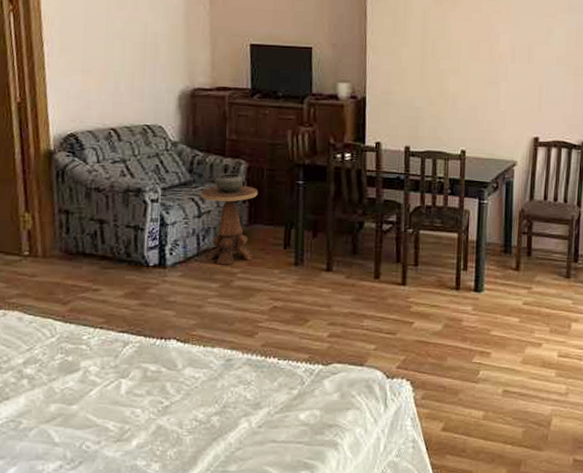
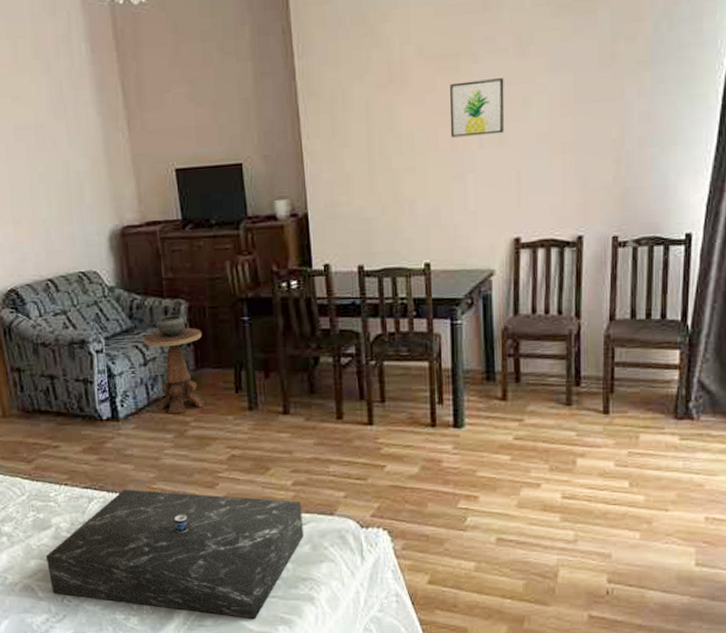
tray: none [69,334,335,464] -> present [46,489,304,619]
wall art: none [490,8,534,53] -> present [450,78,505,138]

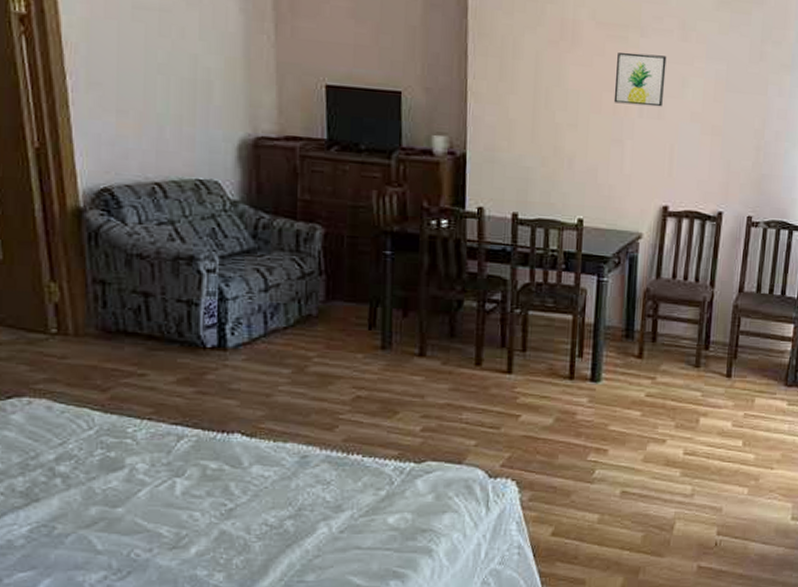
tray: present [46,489,304,619] -> none [113,427,429,573]
side table: present [143,314,206,414] -> none [267,239,338,348]

